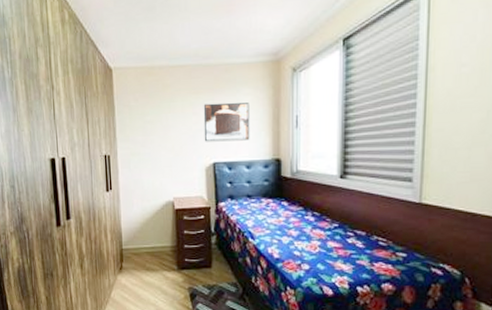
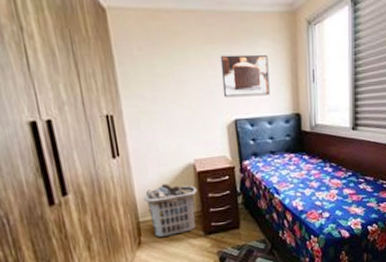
clothes hamper: none [127,217,174,266] -> present [142,184,197,238]

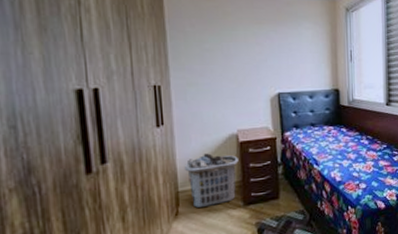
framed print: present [220,54,270,98] -> none [266,34,312,73]

